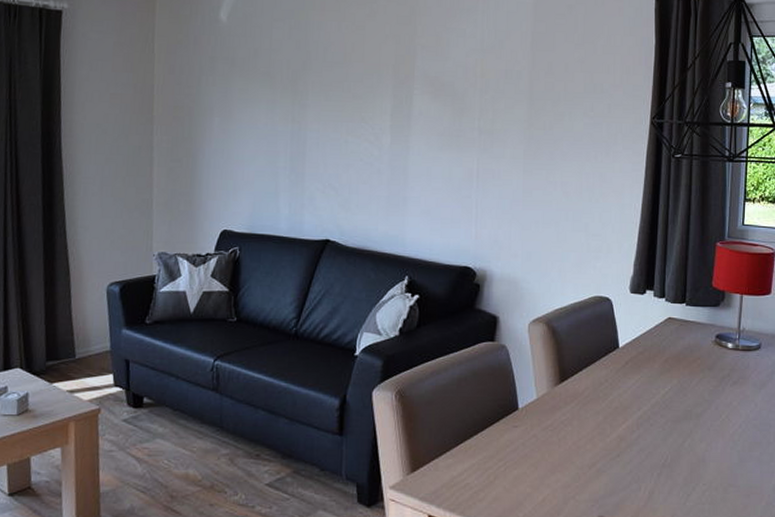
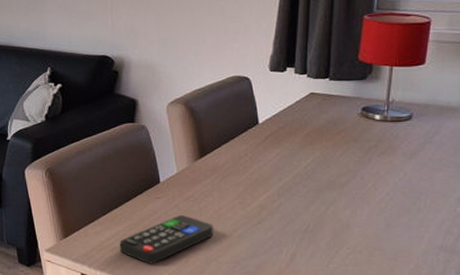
remote control: none [472,447,572,503] -> present [119,215,214,264]

